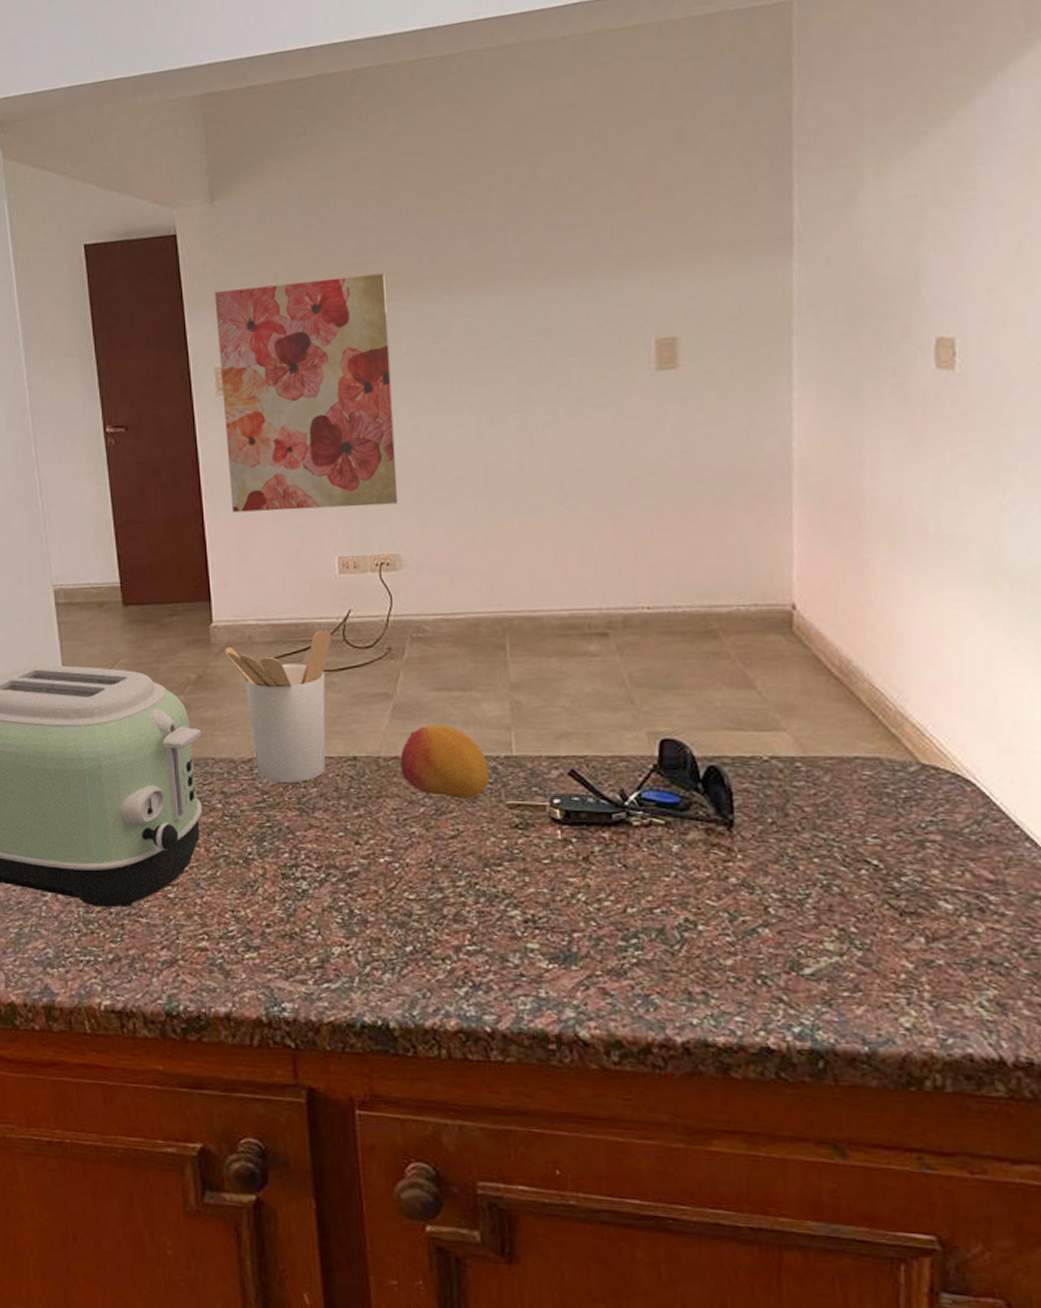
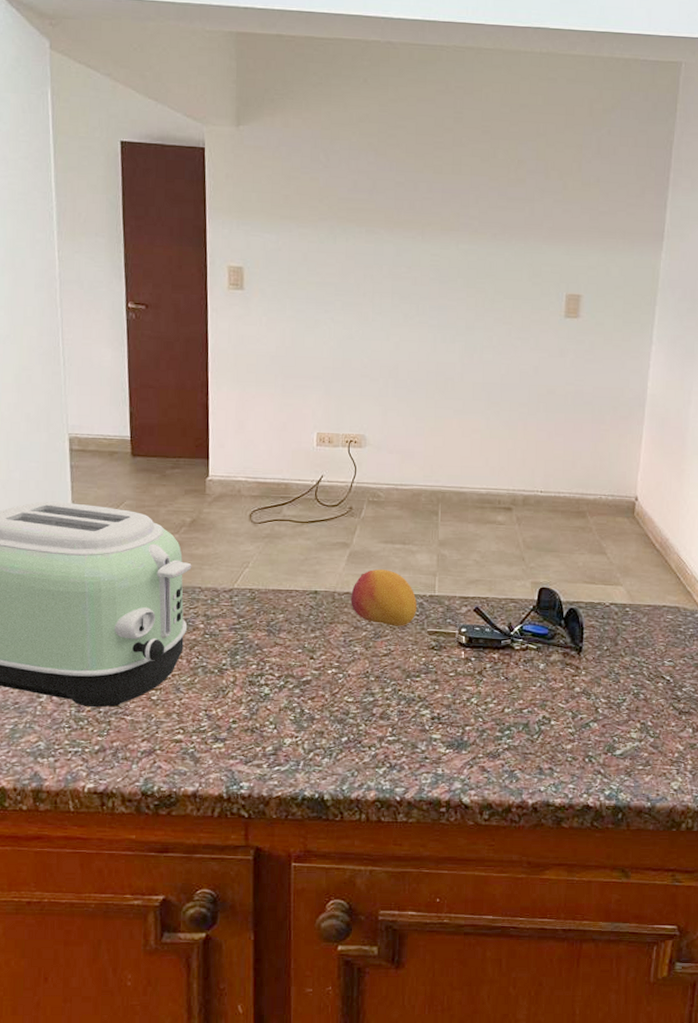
wall art: present [214,273,398,513] -> none [233,202,374,395]
utensil holder: present [224,630,333,783] -> none [217,490,307,609]

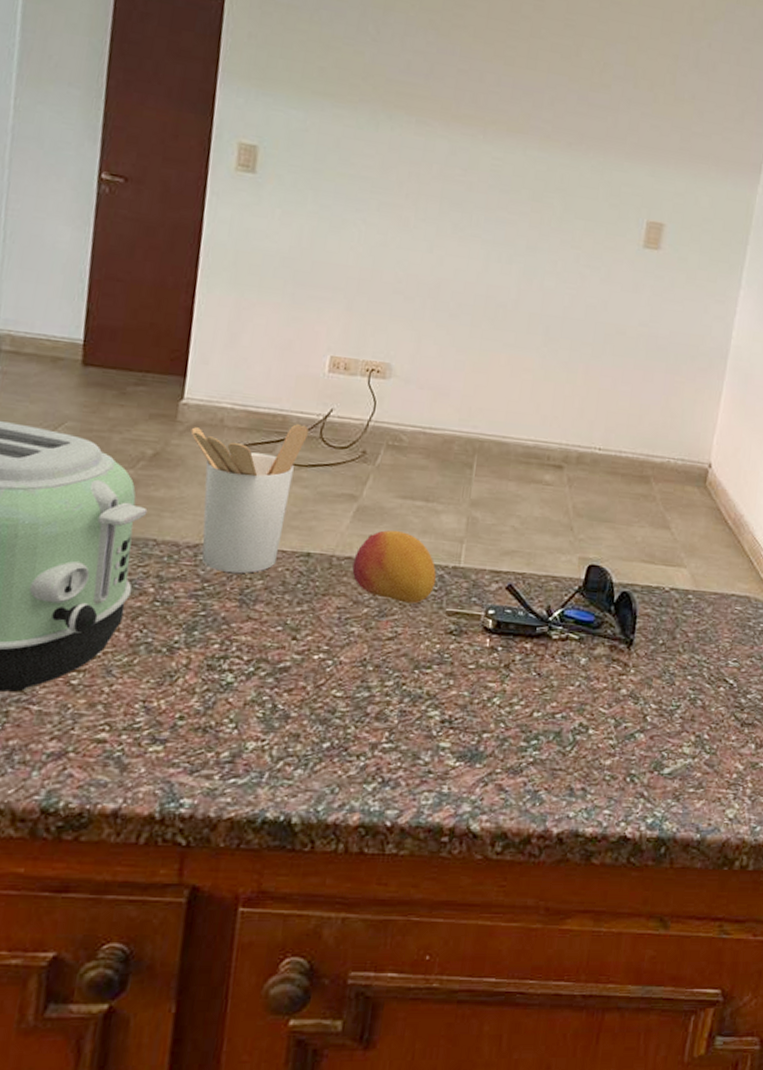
utensil holder: none [217,490,307,609] -> present [190,424,310,573]

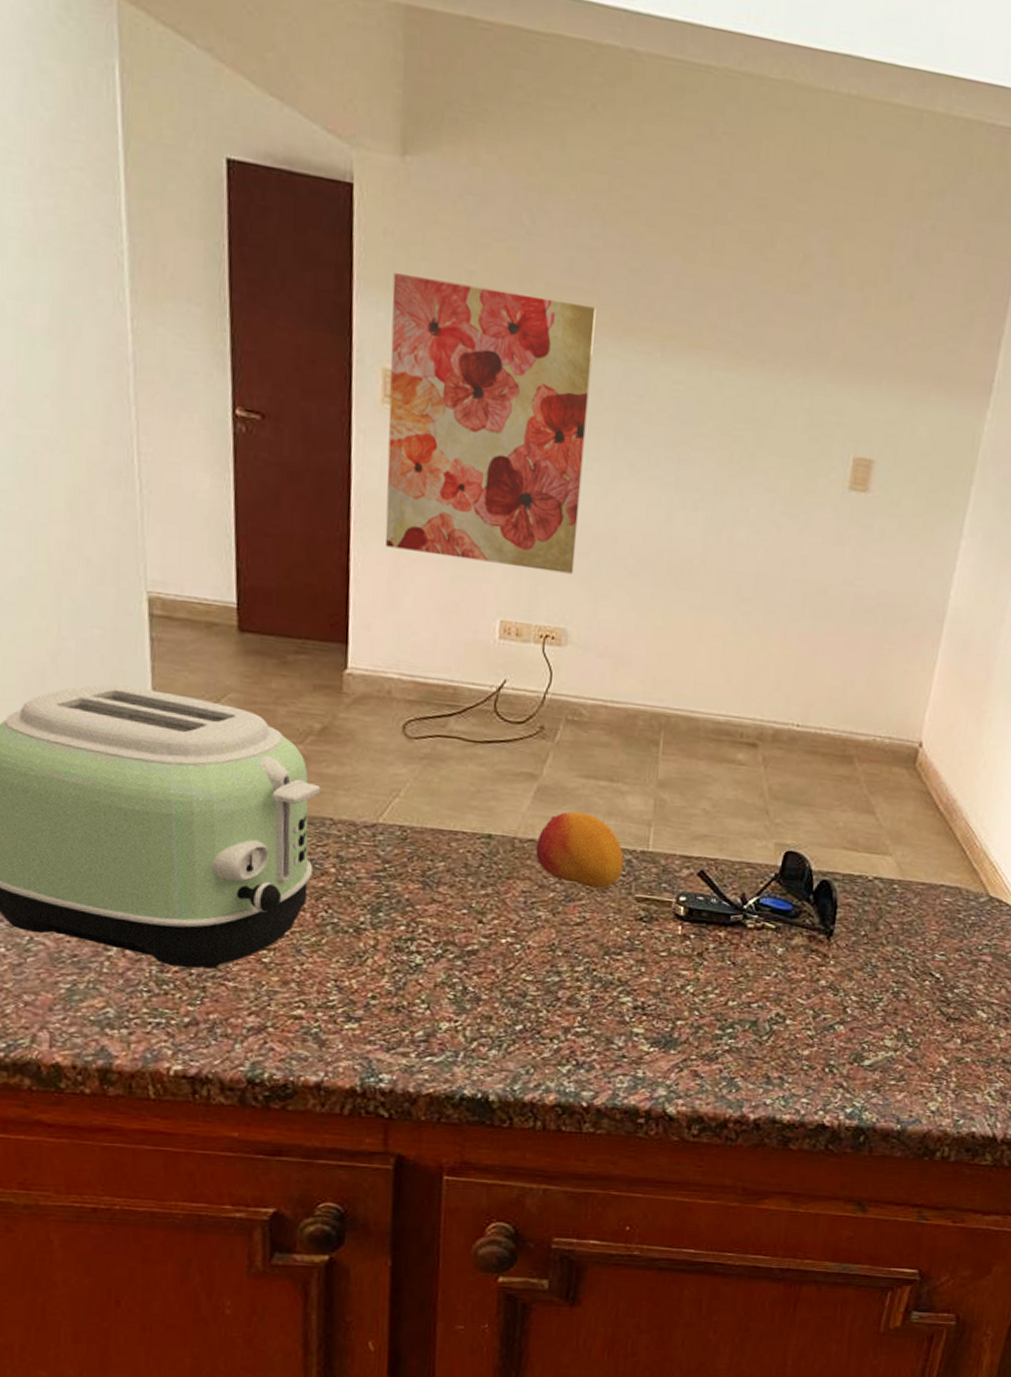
utensil holder: present [190,424,310,573] -> none [358,696,483,855]
wall art: none [228,67,429,316] -> present [385,273,596,574]

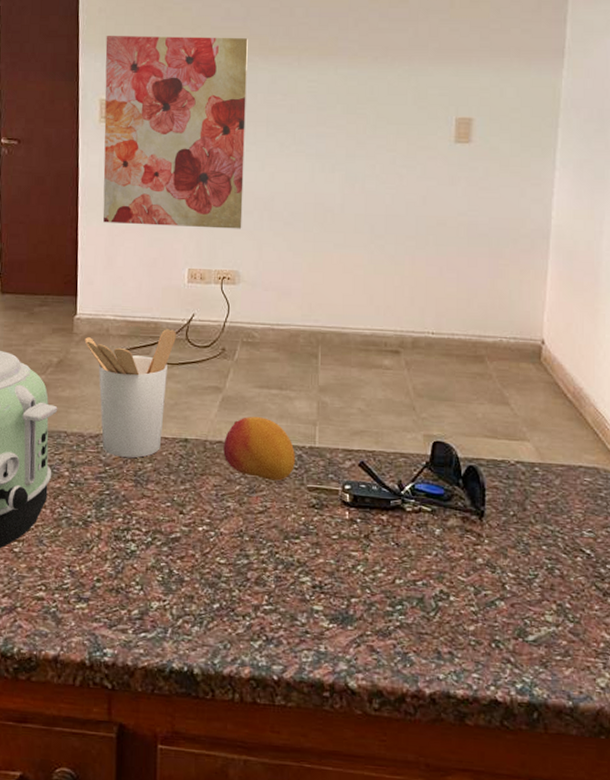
utensil holder: none [358,696,483,855] -> present [84,329,177,458]

